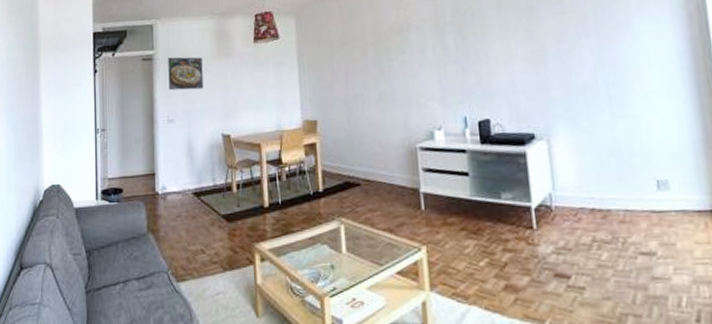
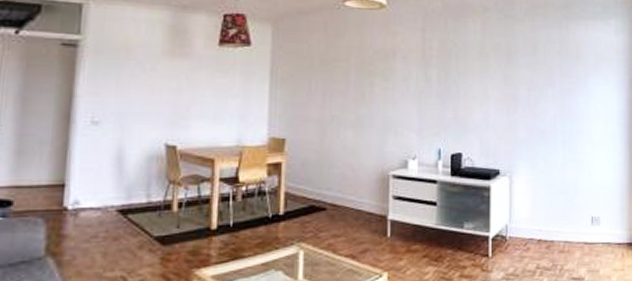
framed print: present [168,56,204,91] -> none [97,47,149,90]

